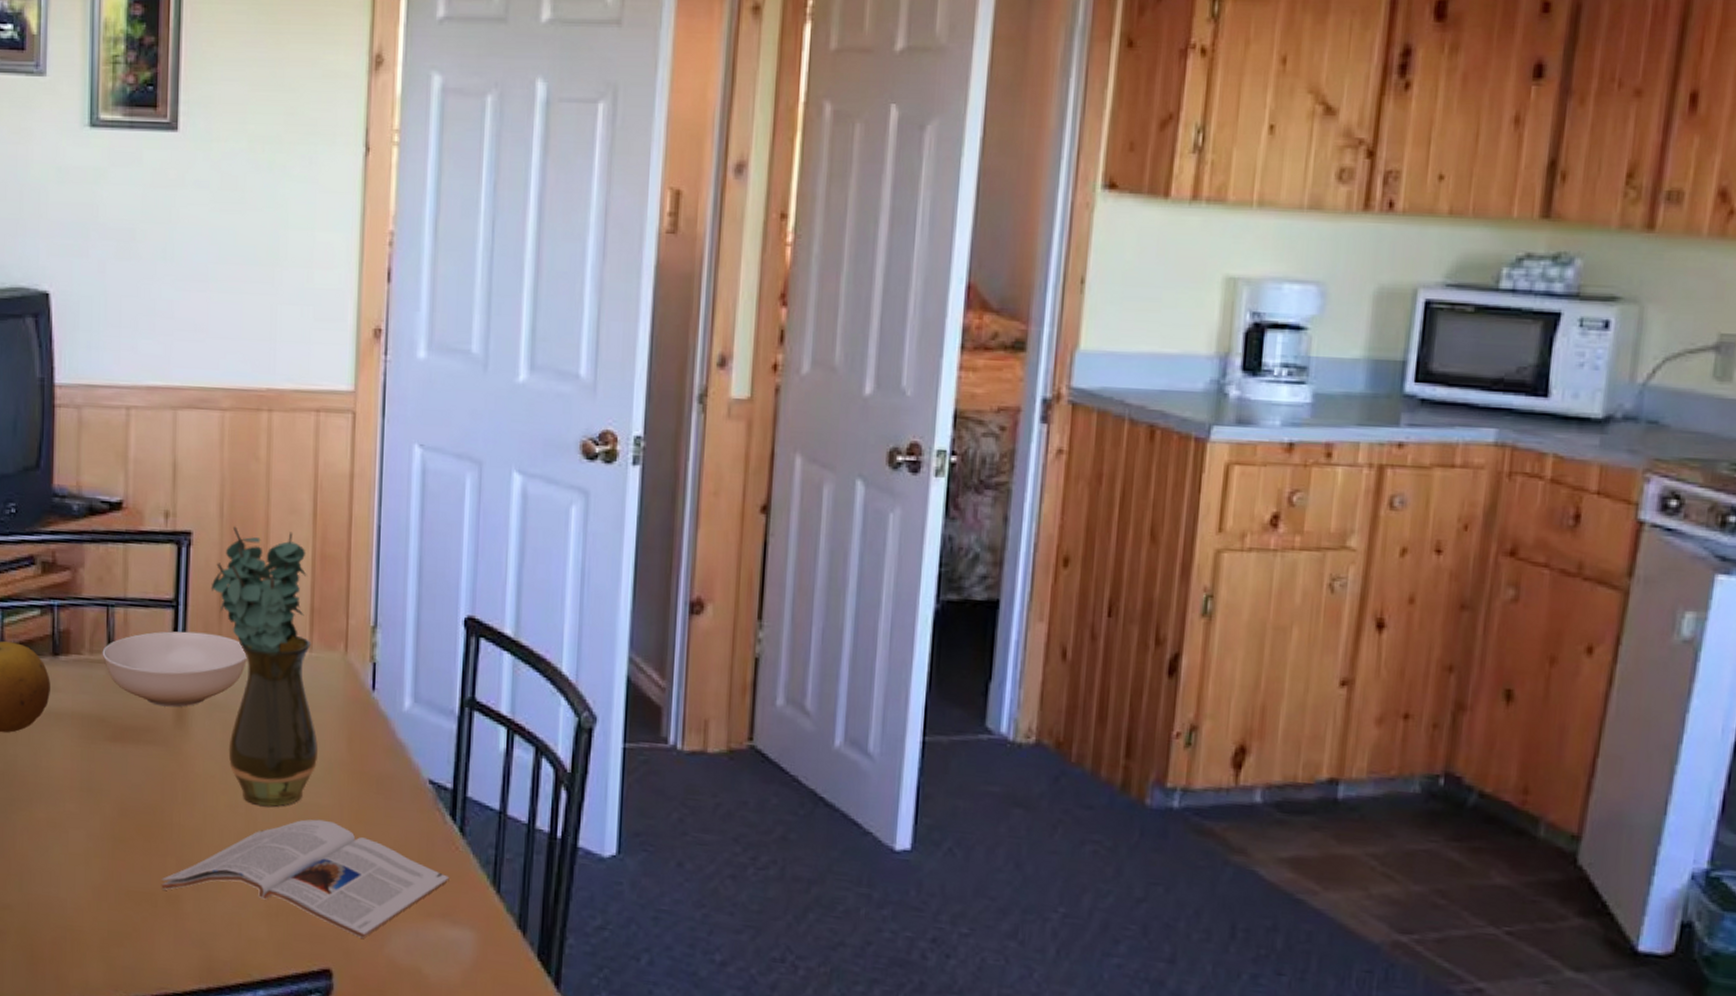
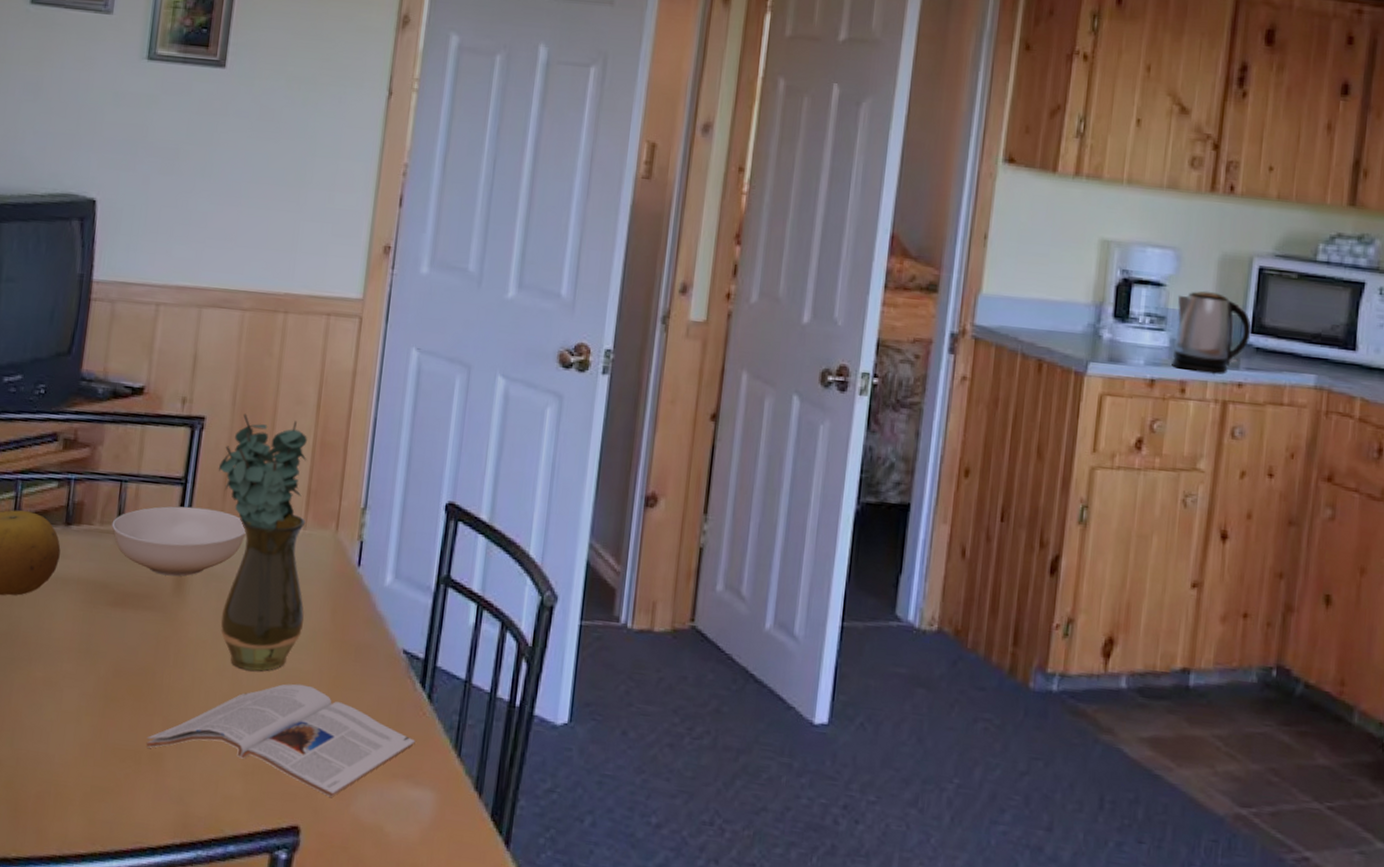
kettle: none [1315,332,1415,435] -> present [1172,290,1252,375]

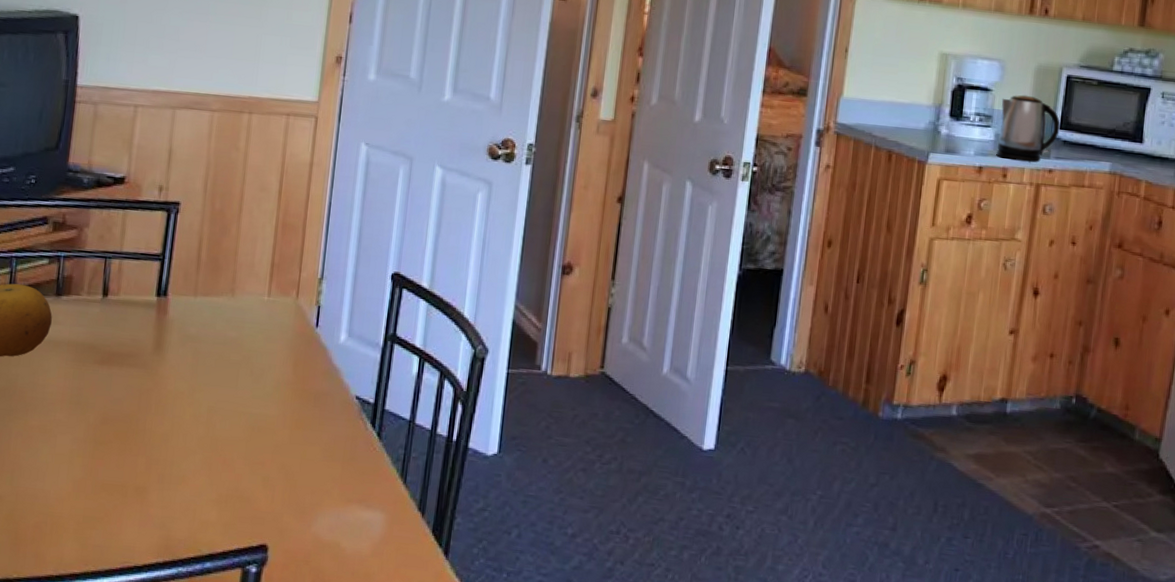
bowl: present [112,506,246,577] -> none [98,278,217,338]
magazine: present [146,683,416,797] -> none [131,426,367,520]
vase: present [218,413,308,671] -> none [192,199,271,417]

